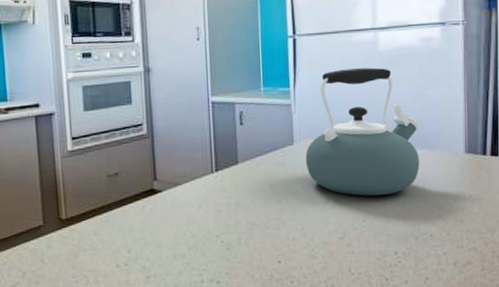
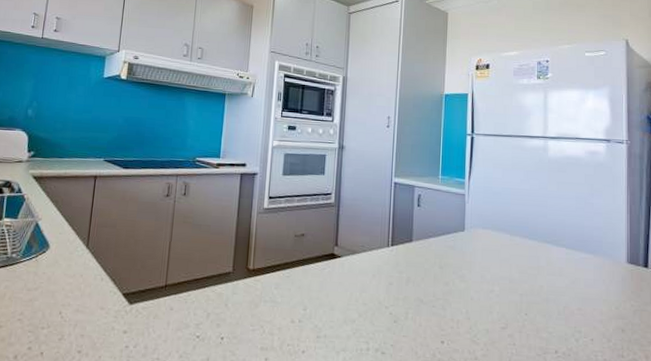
kettle: present [305,67,420,196] -> none [474,169,584,292]

